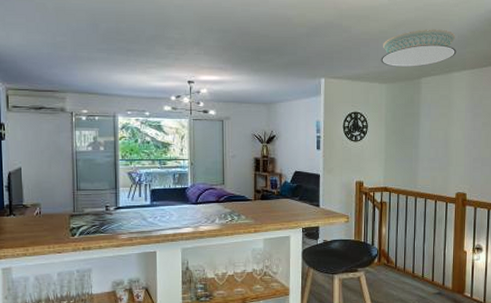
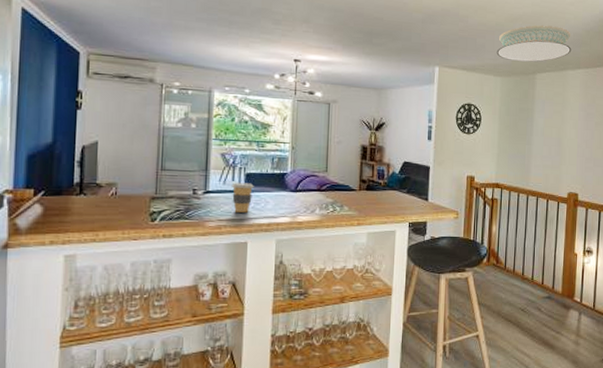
coffee cup: none [139,198,159,225] -> present [231,182,254,213]

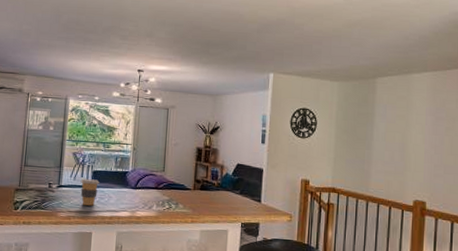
ceiling light: present [496,25,572,62] -> none [333,29,417,67]

